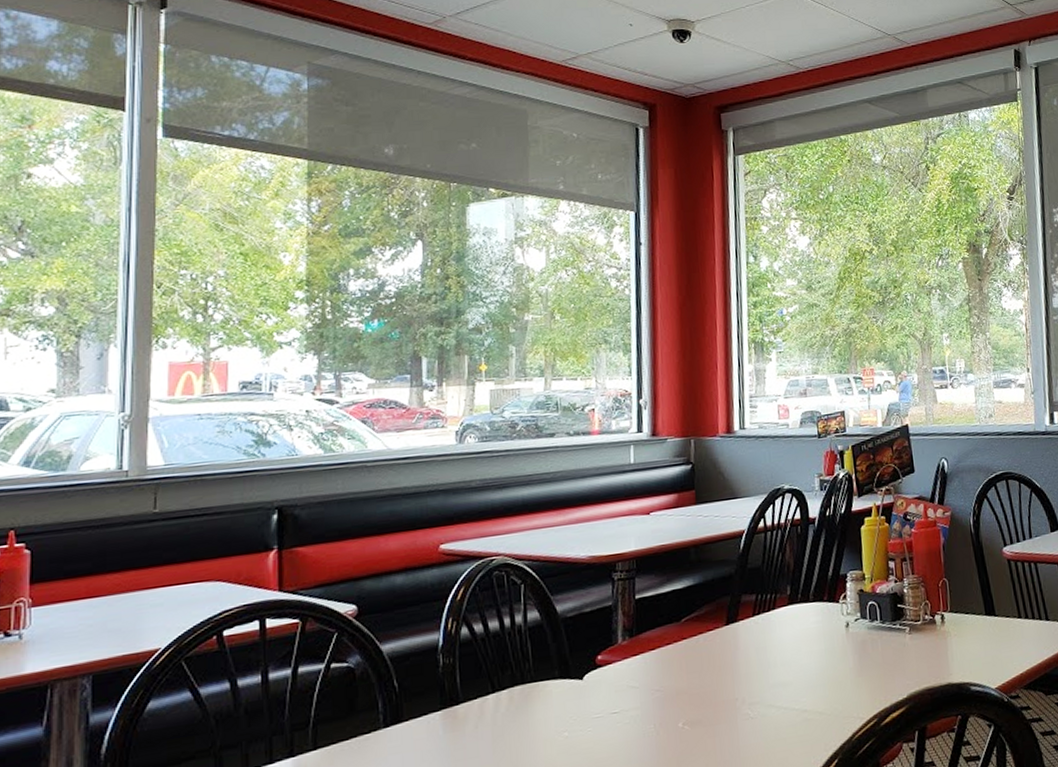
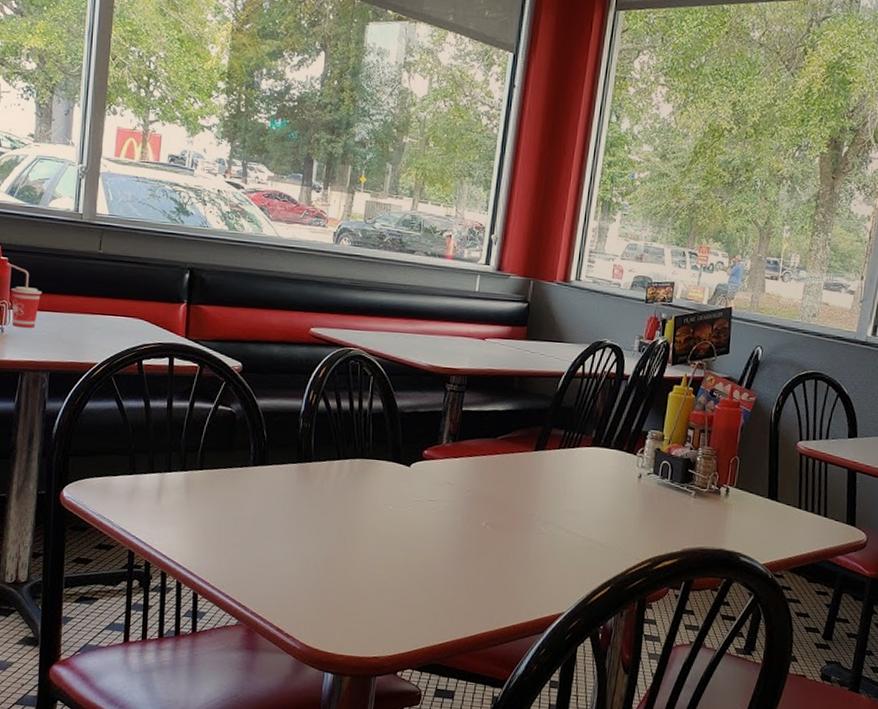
beverage cup: none [27,550,76,628] -> present [9,264,42,328]

